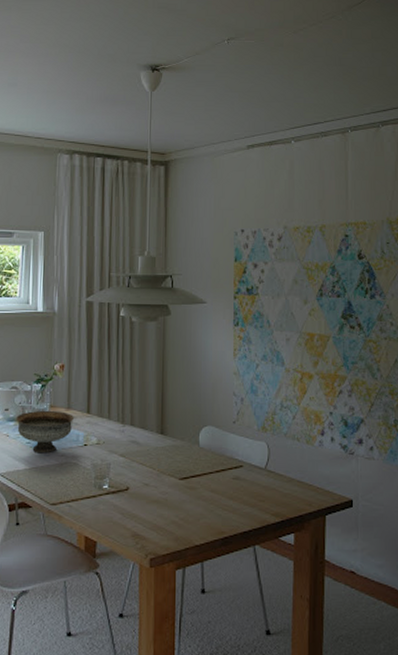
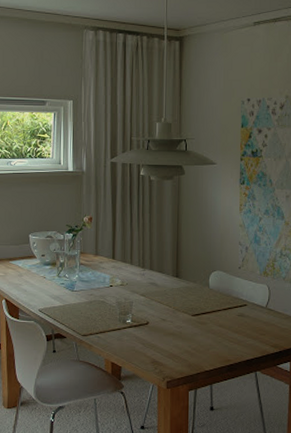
bowl: present [16,410,75,454] -> none [51,256,102,293]

